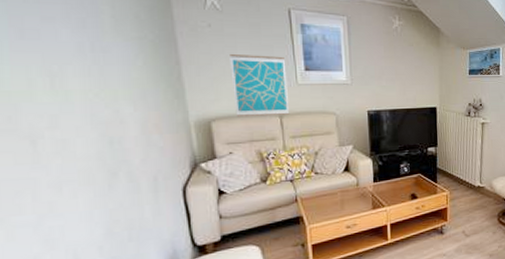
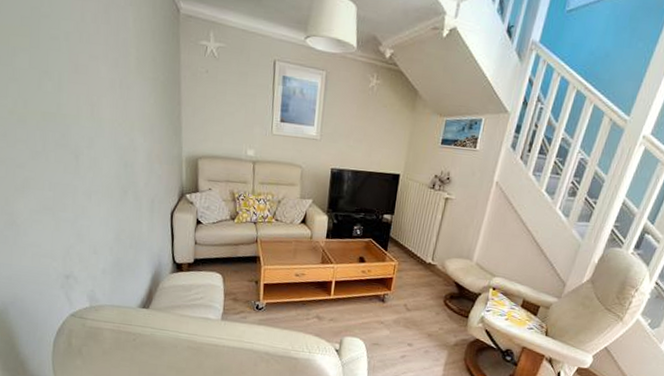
wall art: present [230,55,290,118] -> none [218,100,265,162]

